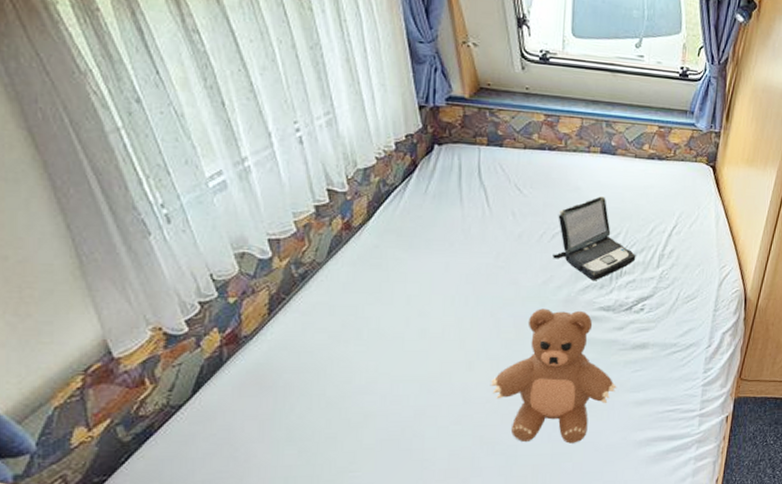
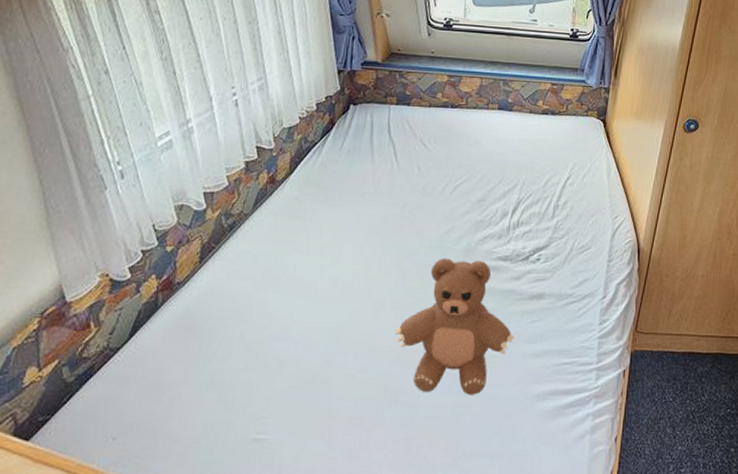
laptop: present [553,196,636,281] -> none [454,150,532,232]

